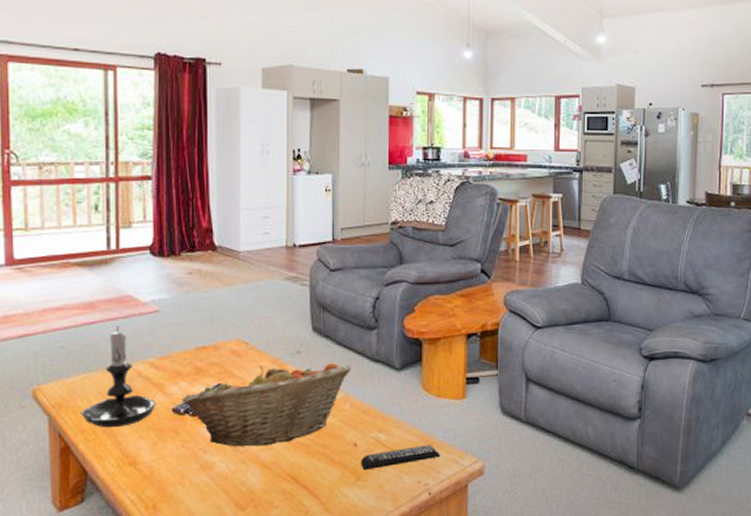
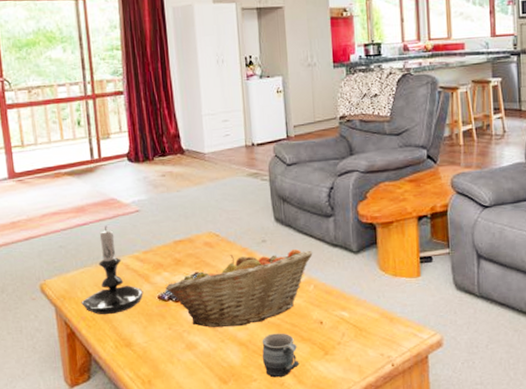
mug: none [287,455,328,505] -> present [262,333,300,378]
remote control: present [361,445,441,471] -> none [327,320,401,346]

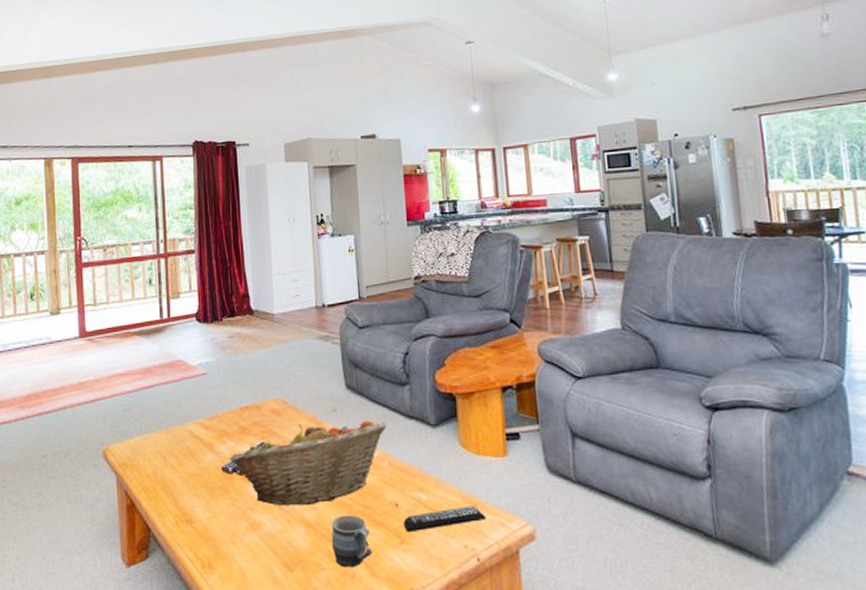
candle holder: present [81,225,143,315] -> none [143,389,207,486]
remote control: none [327,320,401,346] -> present [403,506,487,533]

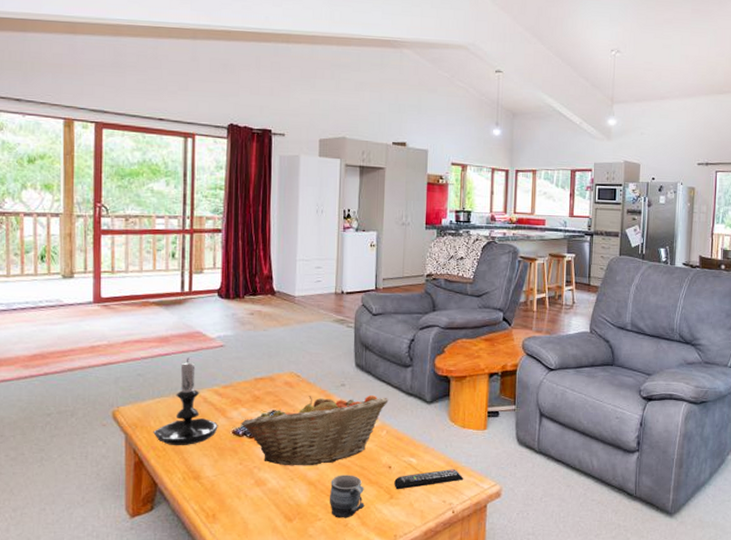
candle holder: none [143,389,207,486] -> present [153,357,218,446]

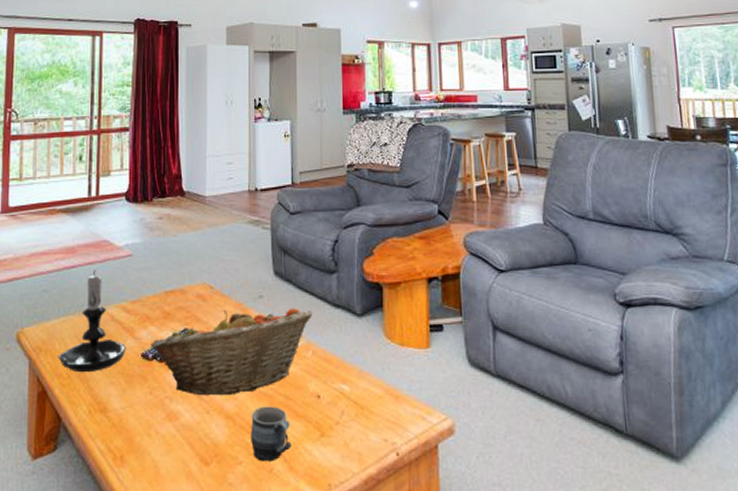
remote control: present [394,469,464,490] -> none [325,398,407,425]

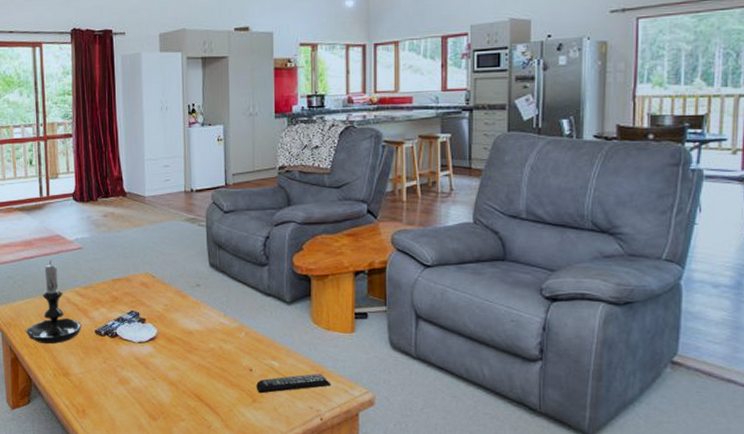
fruit basket: present [150,307,313,396] -> none [102,295,246,367]
mug: present [251,406,292,462] -> none [191,376,227,420]
remote control: none [325,398,407,425] -> present [256,374,332,394]

